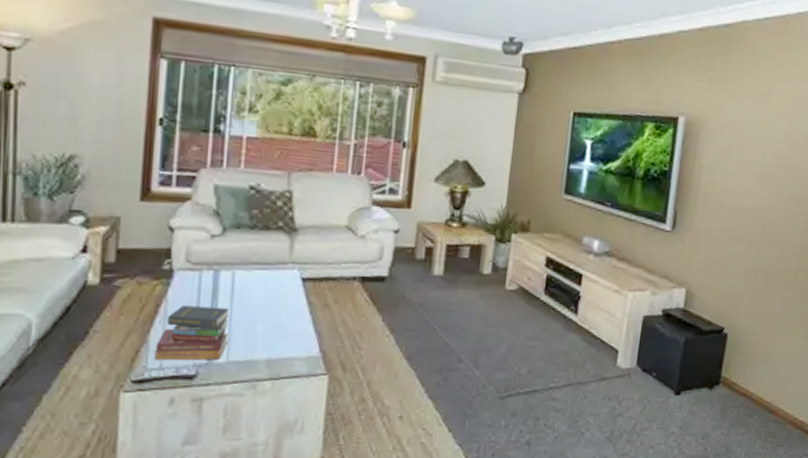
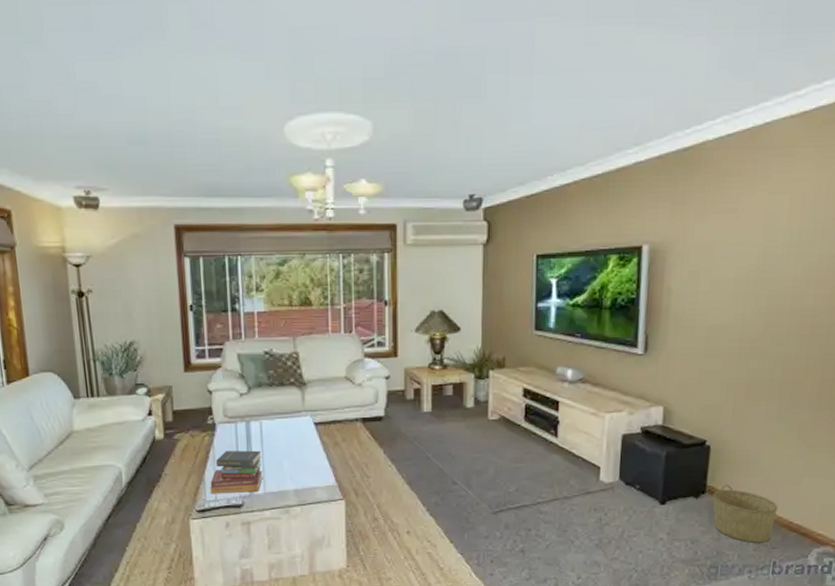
basket: none [725,376,786,440] -> present [712,484,778,543]

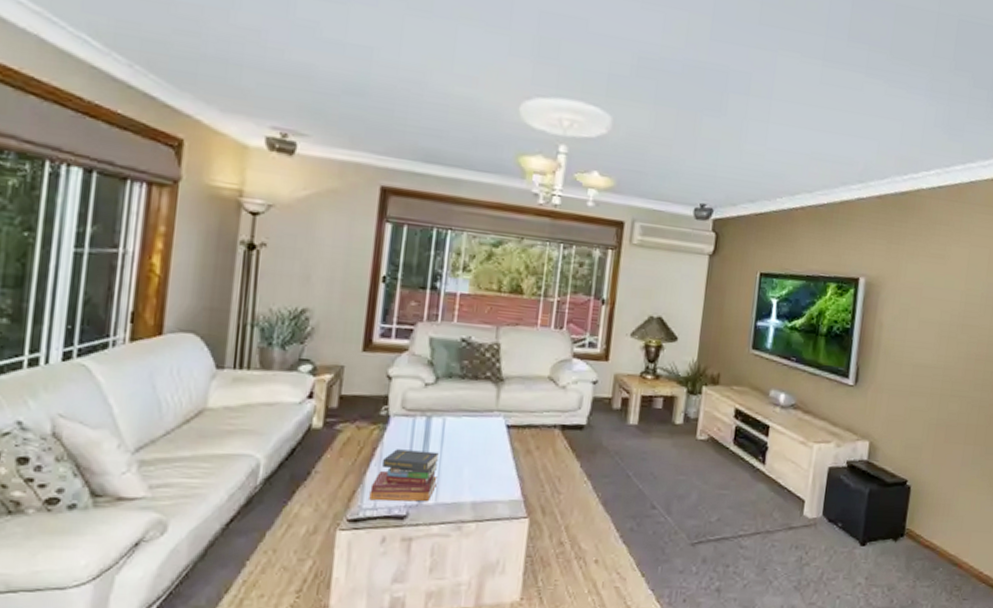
basket: present [712,484,778,543] -> none [910,528,970,593]

